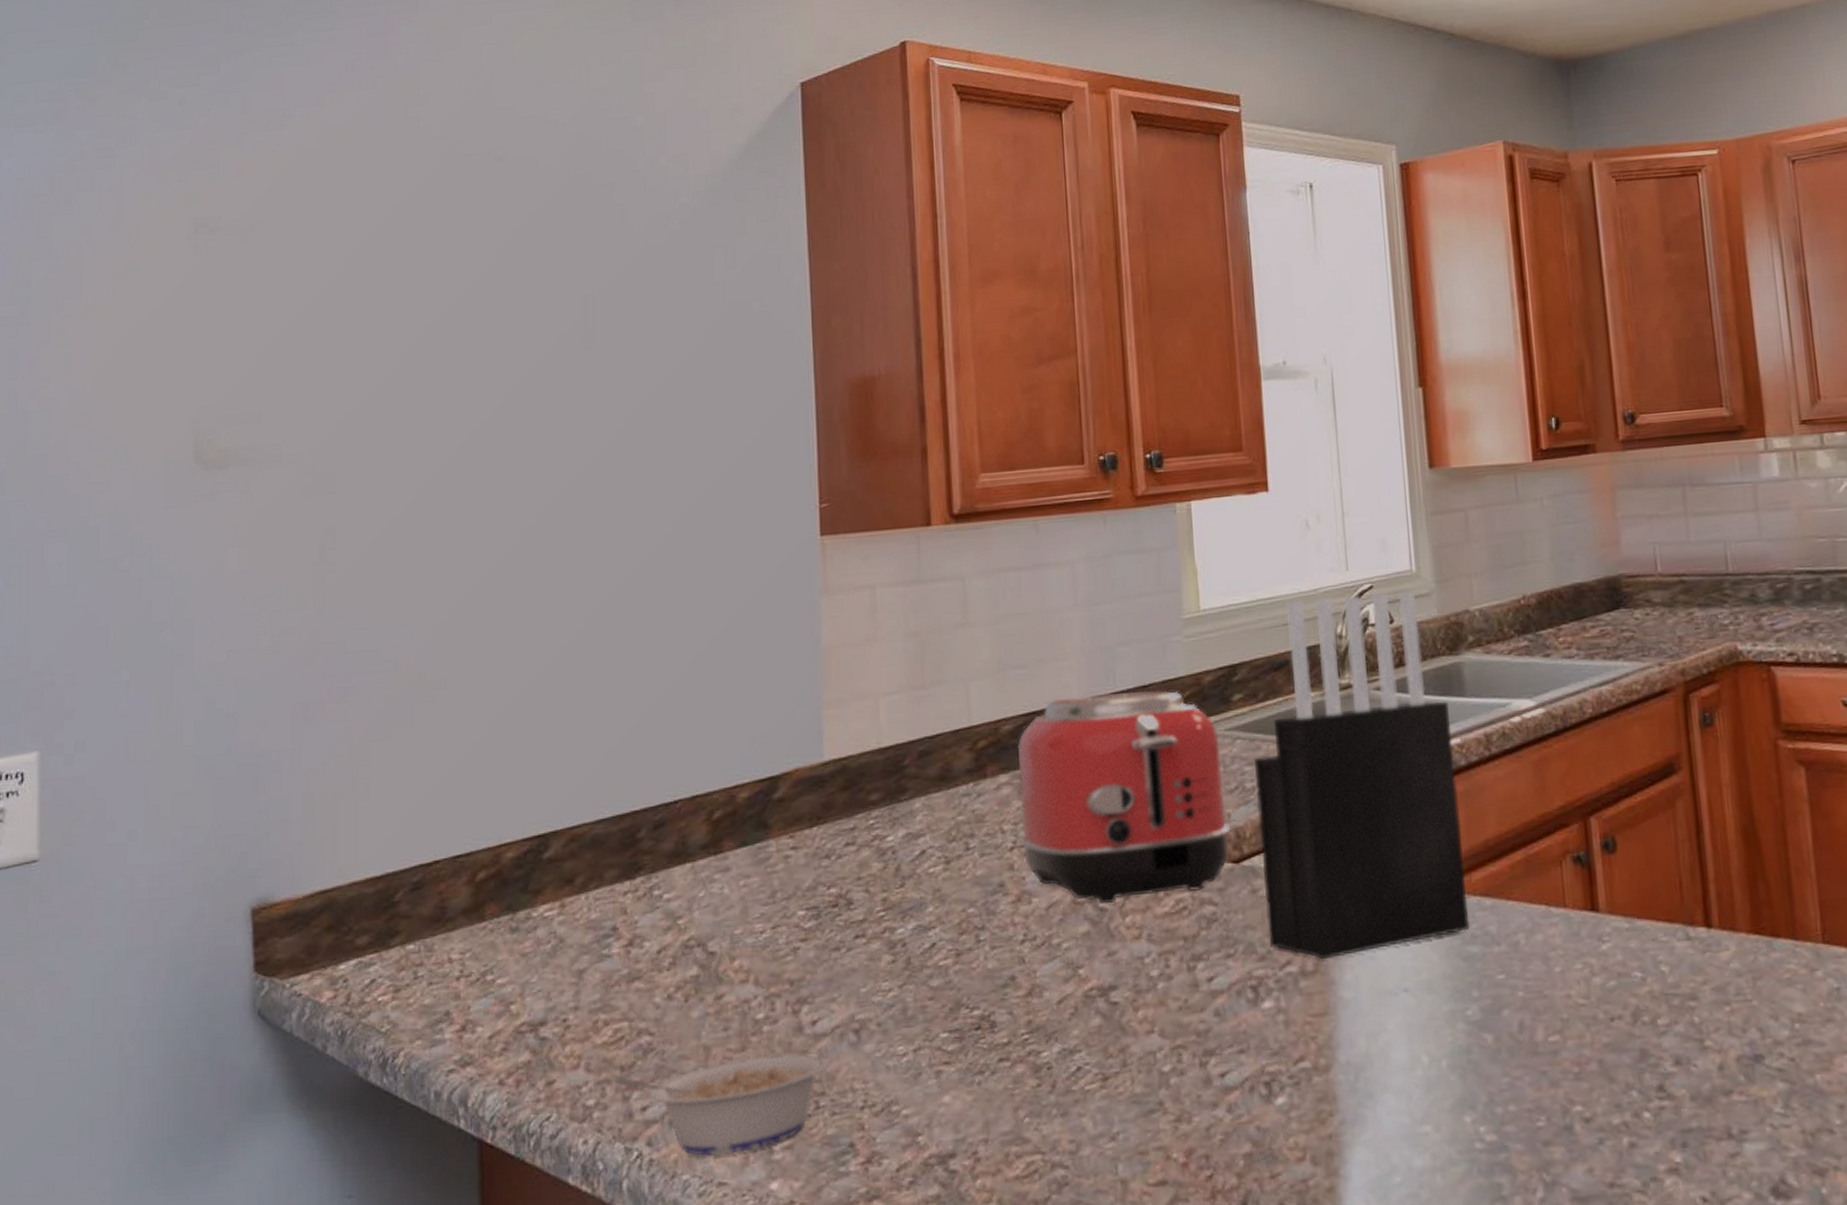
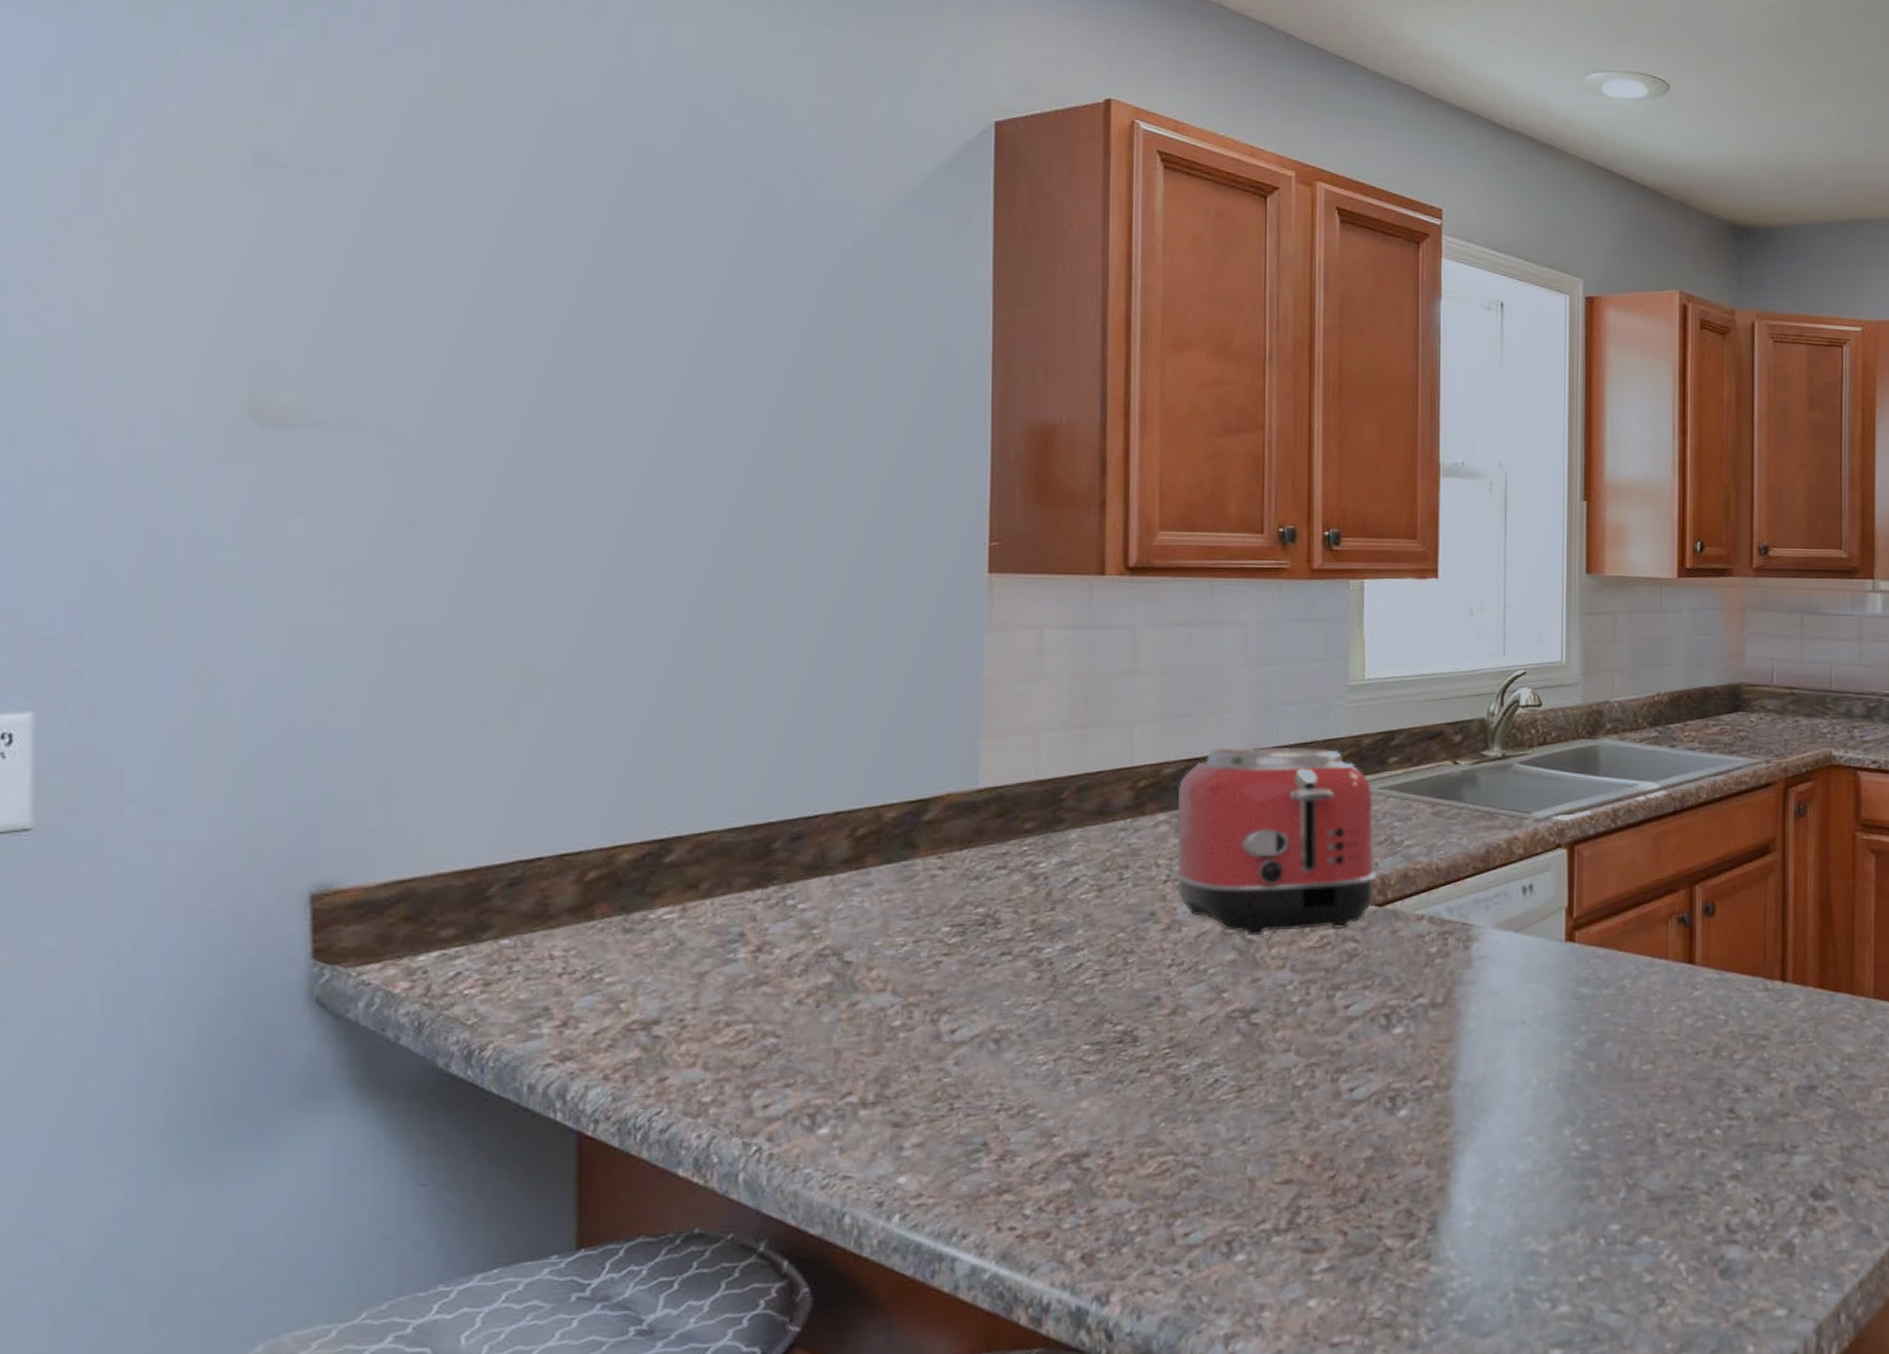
legume: present [614,1053,828,1156] -> none [734,1059,965,1152]
knife block: present [1255,591,1470,960] -> none [1403,678,1585,994]

